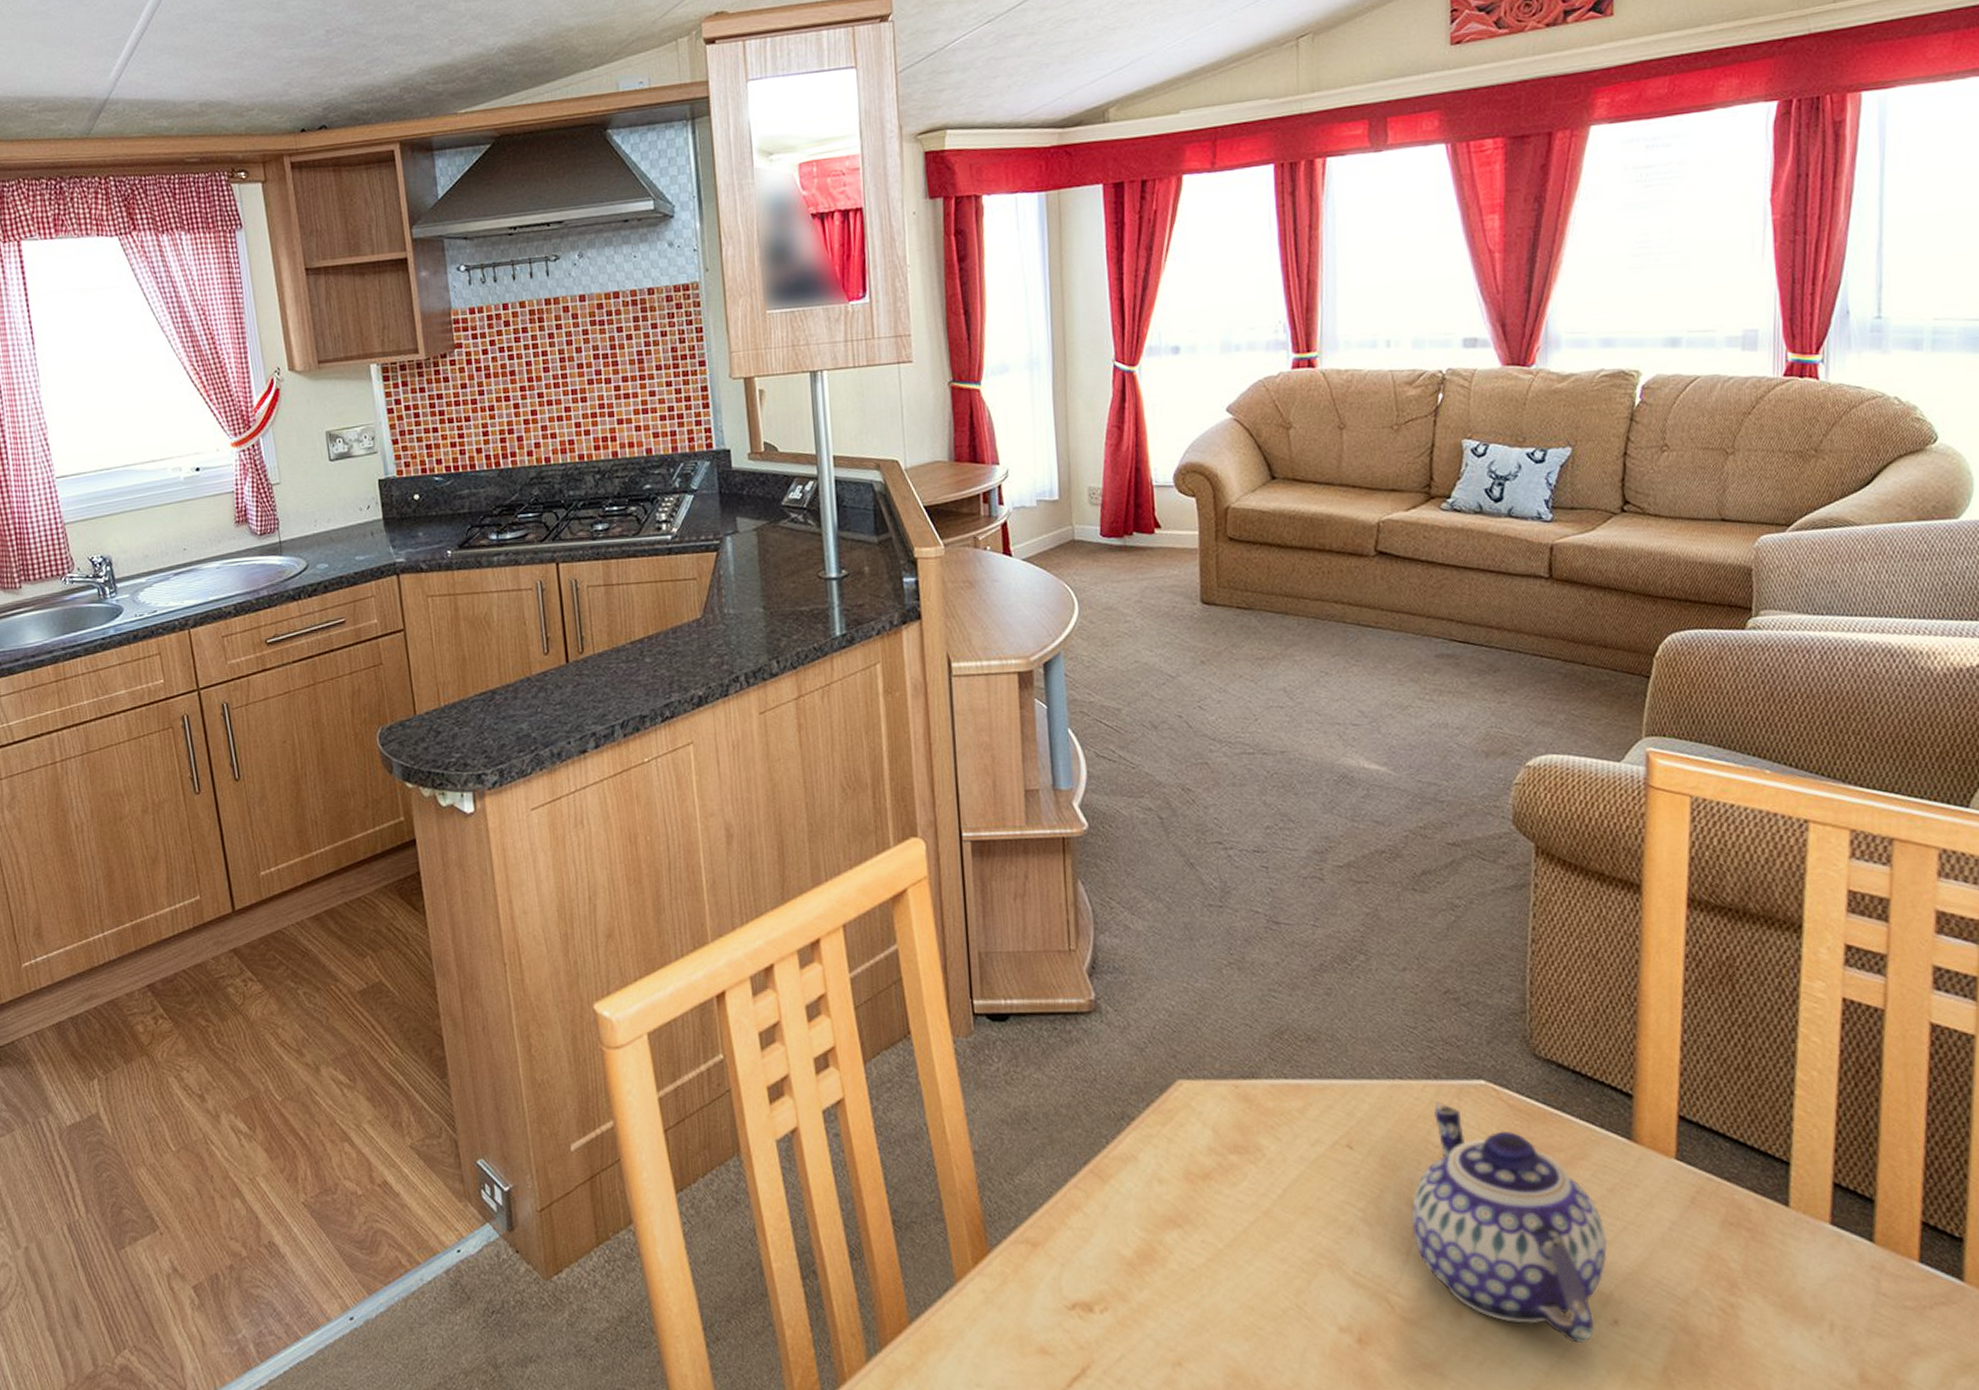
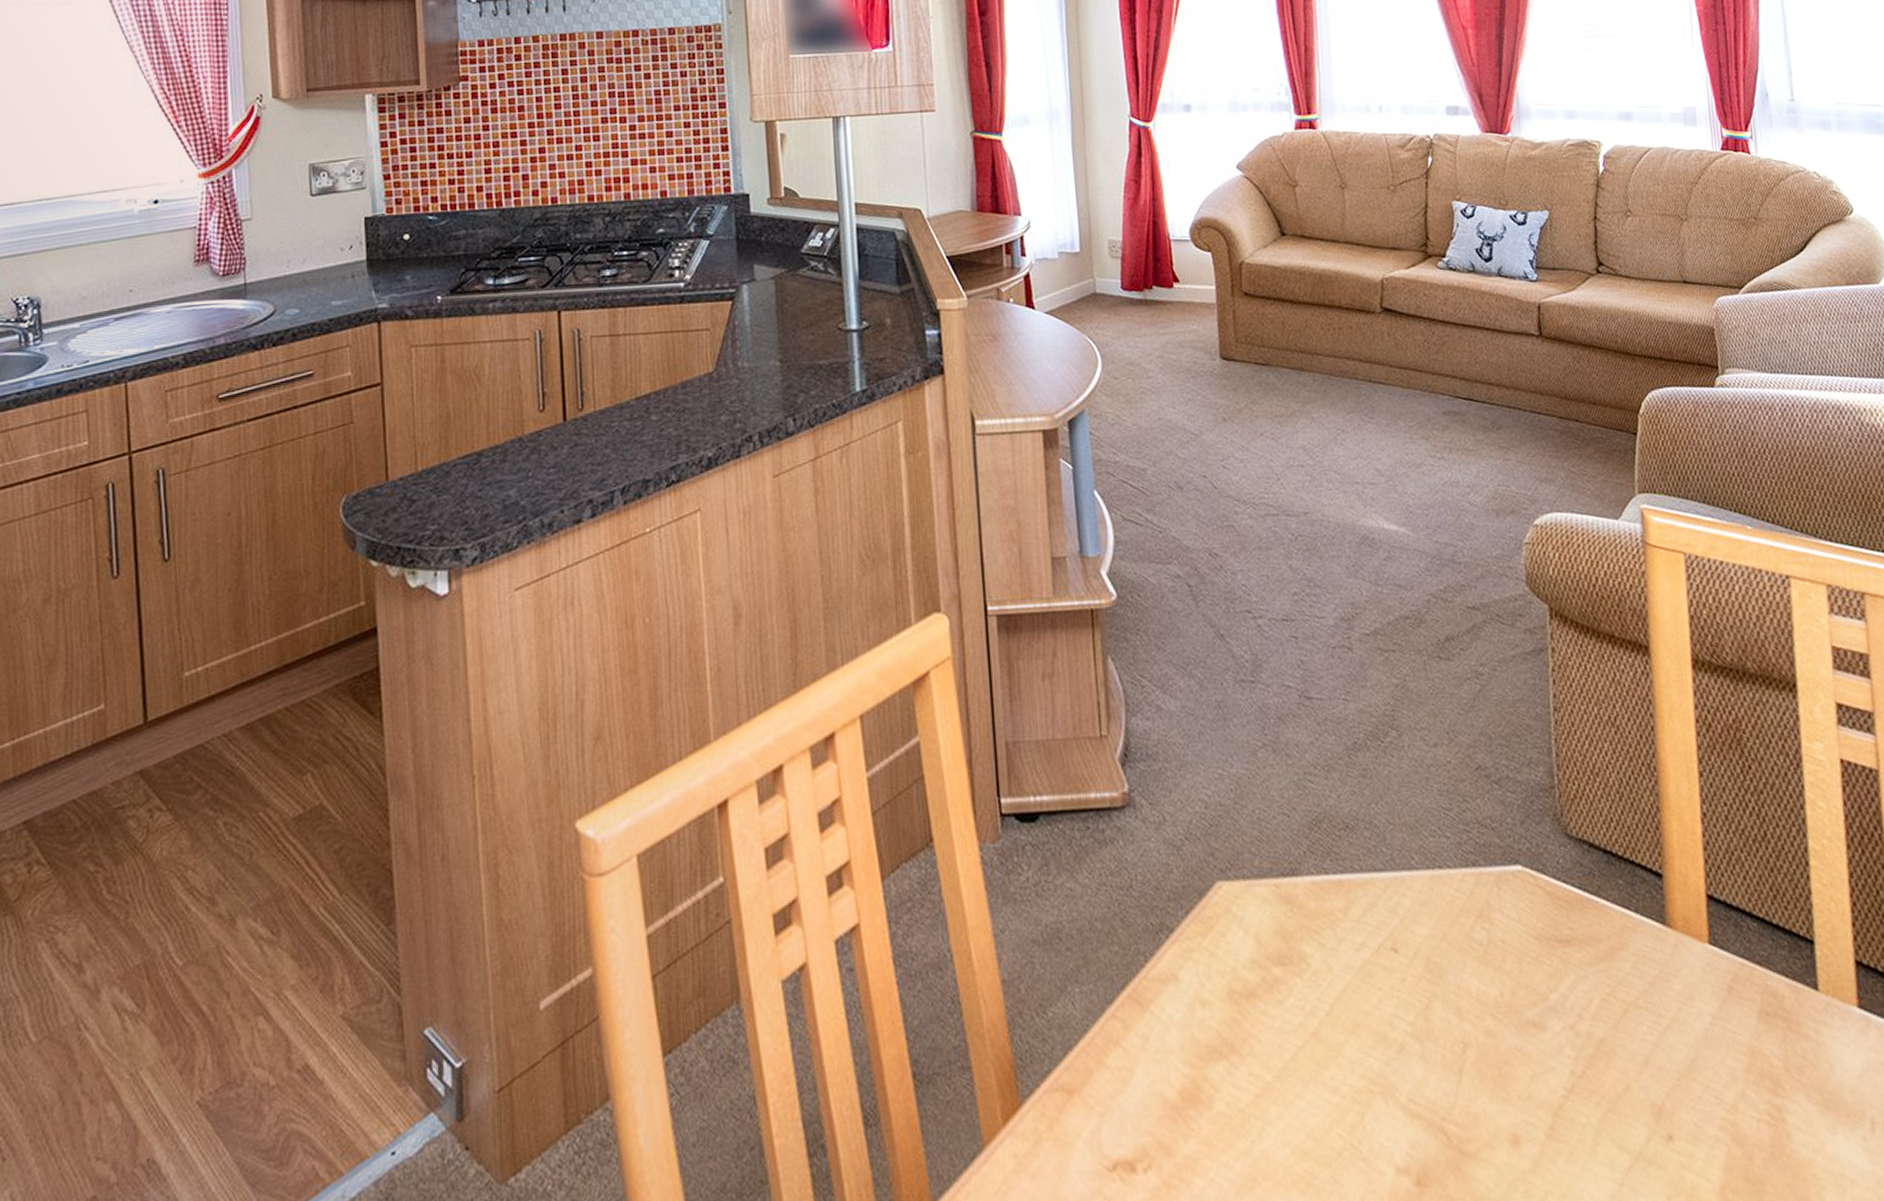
teapot: present [1411,1100,1608,1343] -> none [1460,891,1655,1166]

